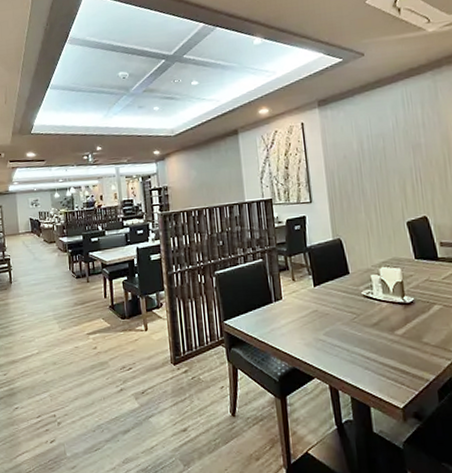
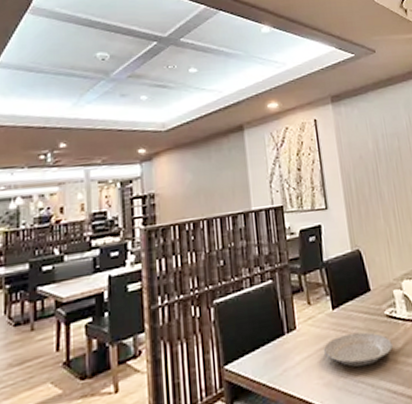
plate: none [305,307,368,335] -> present [323,332,393,368]

